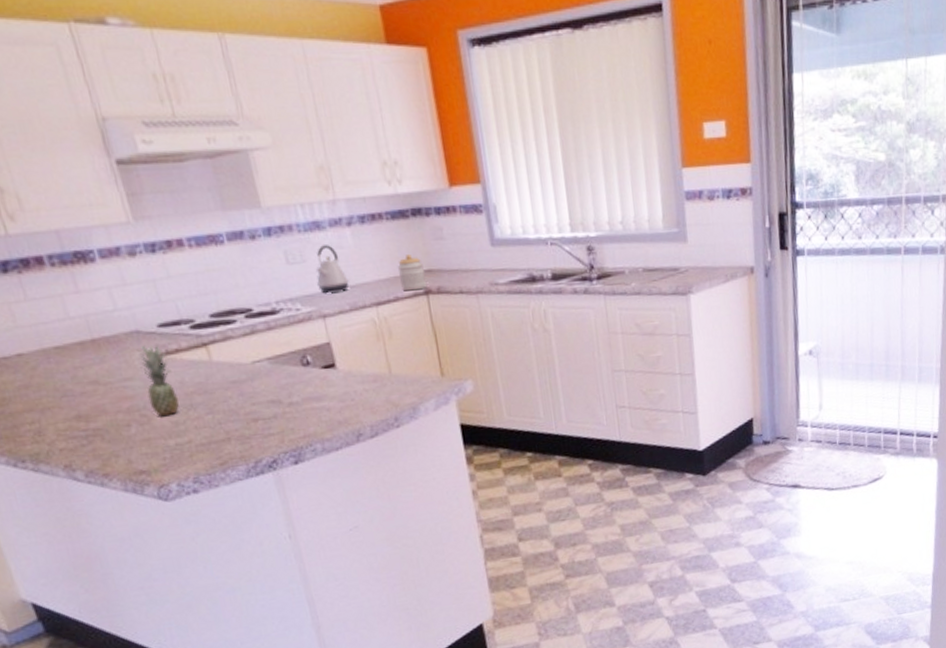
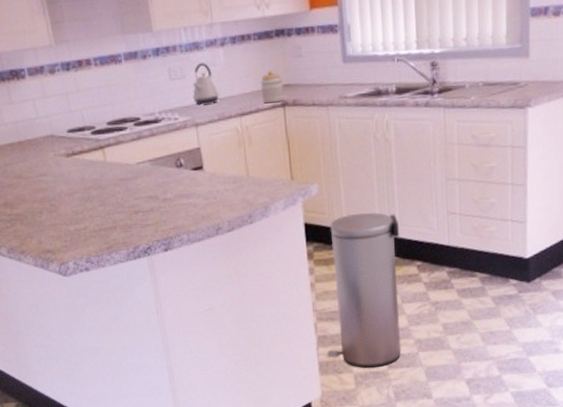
fruit: present [137,344,179,417] -> none [51,146,79,207]
pedal bin: none [489,409,579,581] -> present [327,212,402,368]

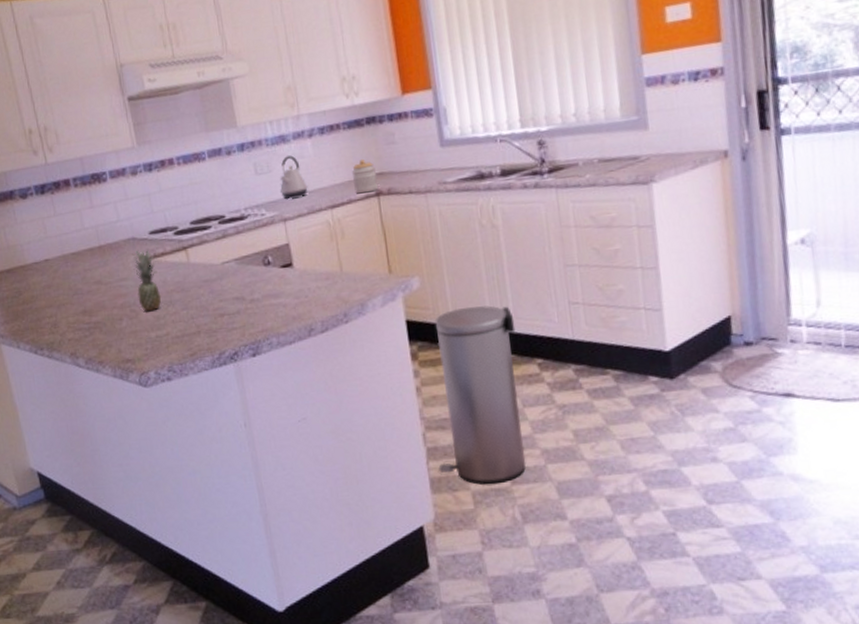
fruit: none [51,146,79,207] -> present [132,249,161,312]

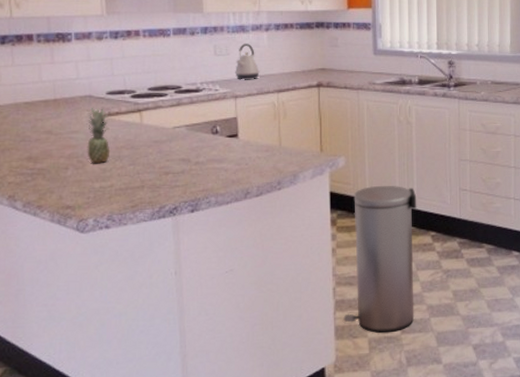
jar: present [351,158,379,194] -> none [298,55,320,83]

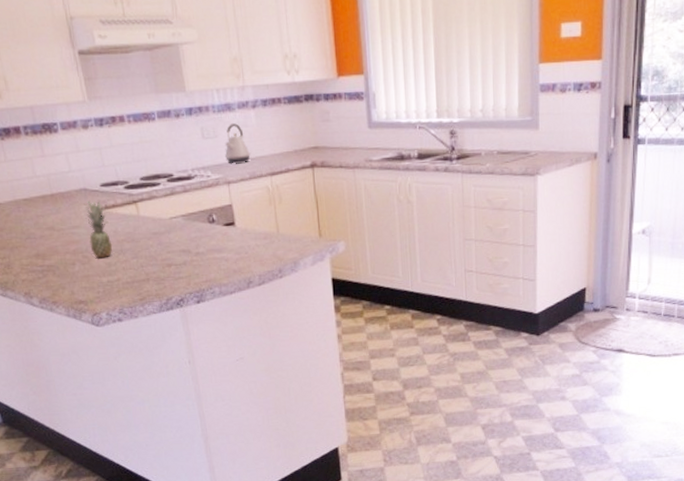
pedal bin: present [343,185,417,333] -> none [353,269,423,415]

